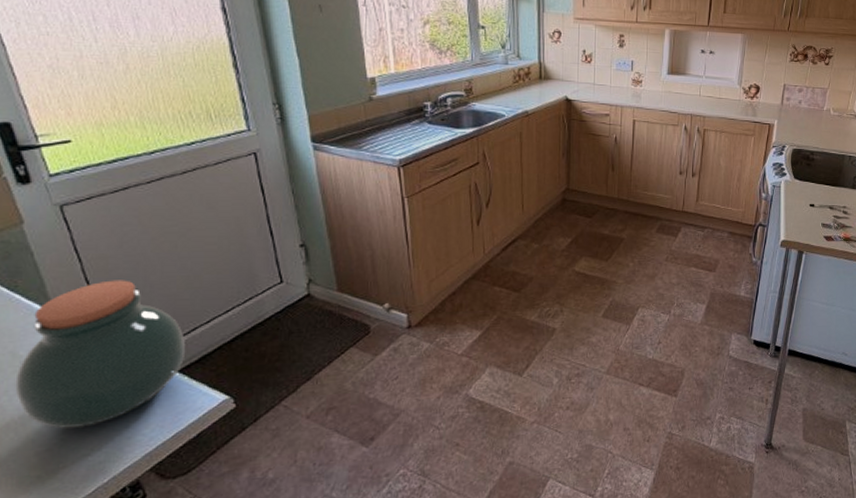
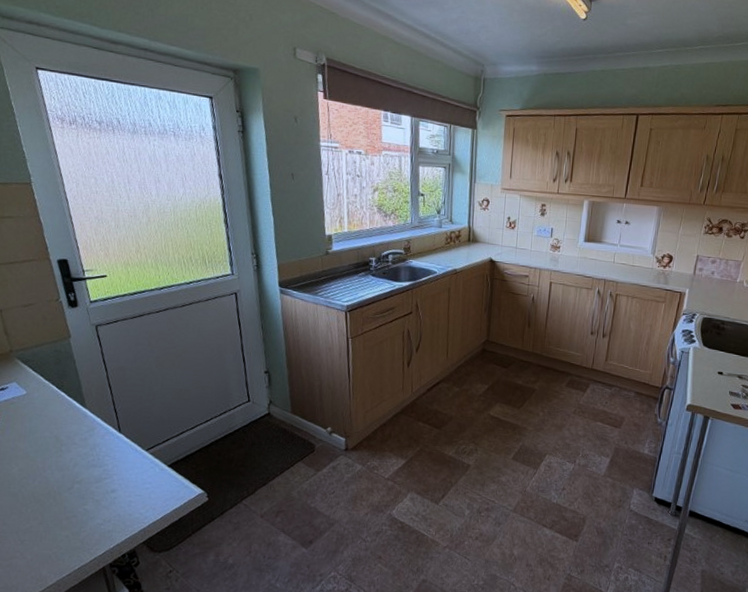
jar: present [15,280,185,429] -> none [56,387,175,502]

